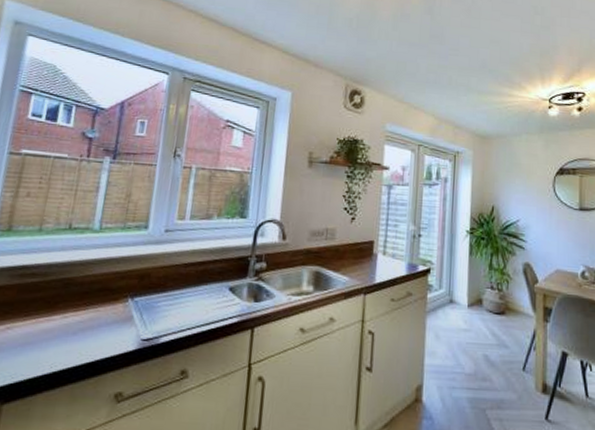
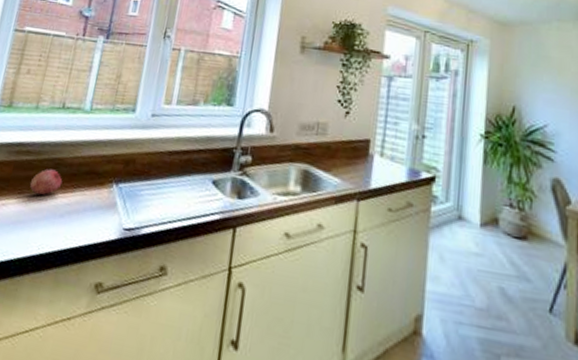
fruit: none [37,289,74,316] -> present [29,169,63,196]

